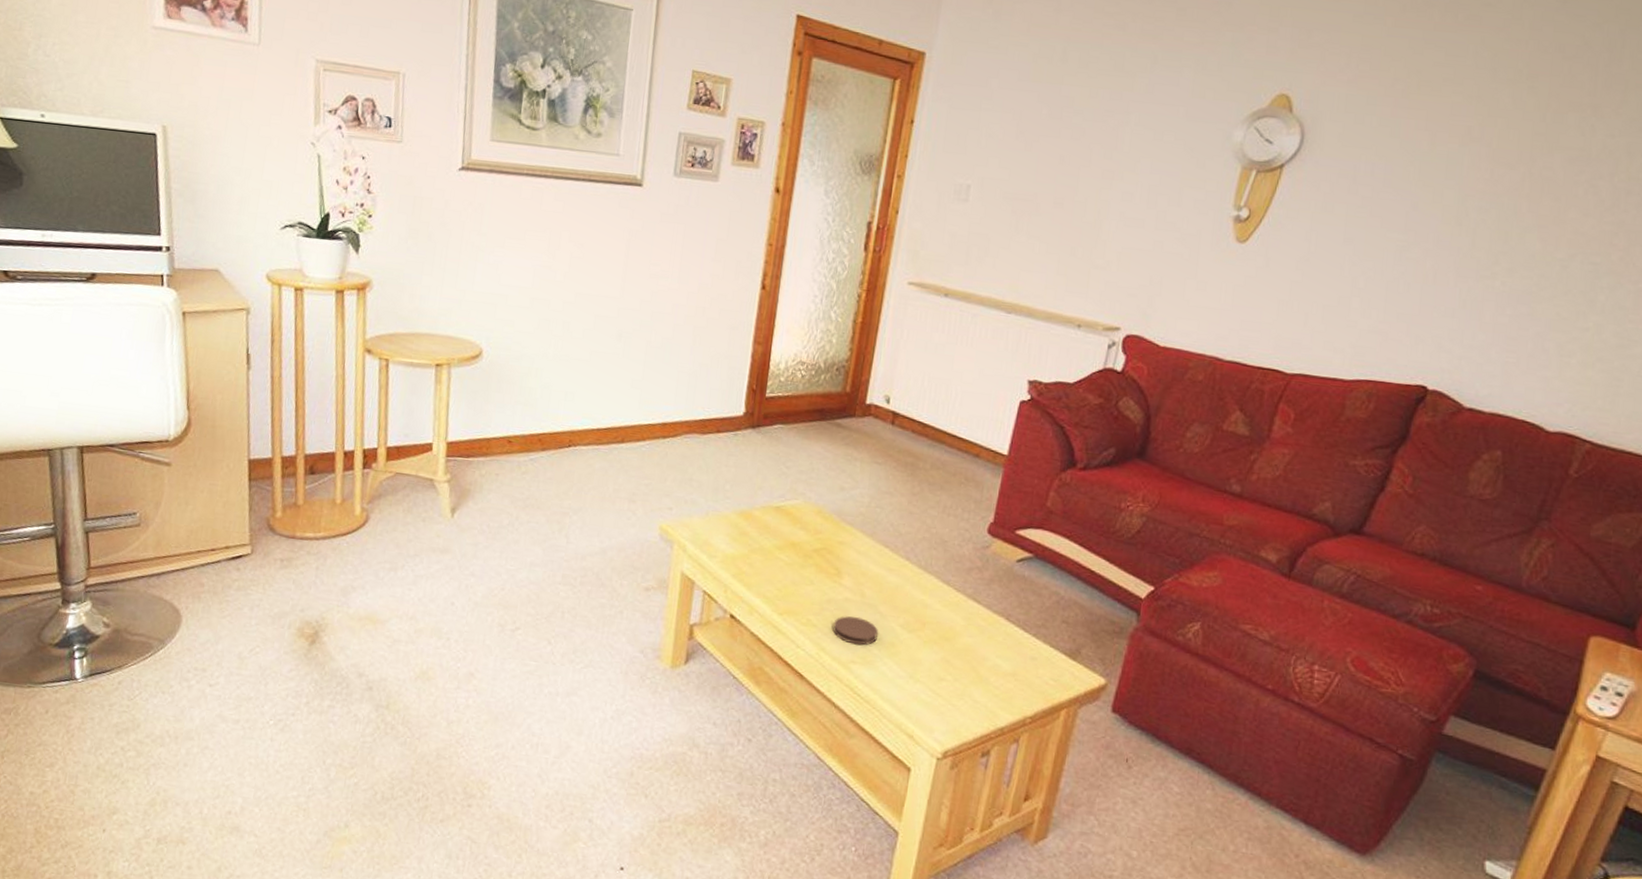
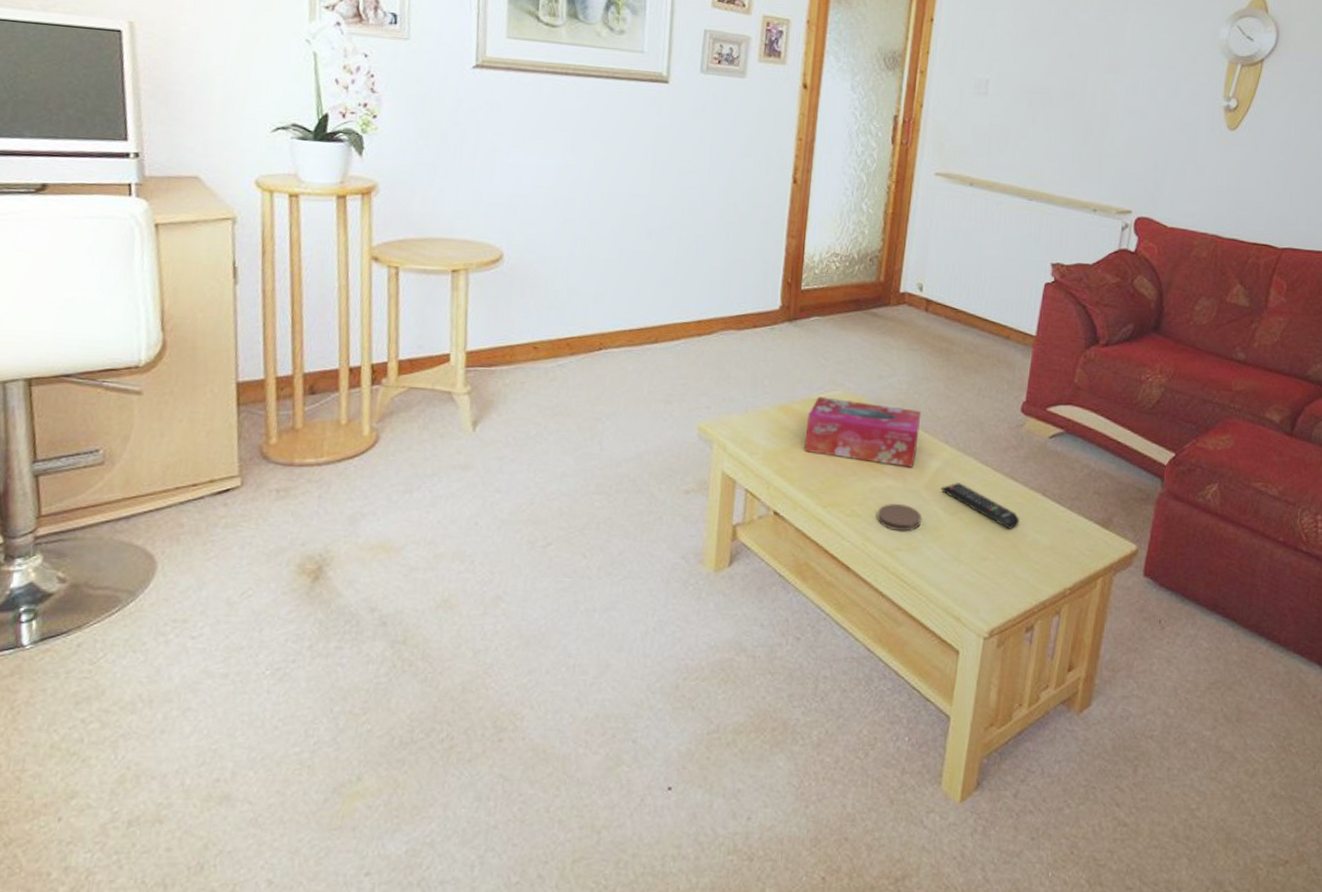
tissue box: none [762,504,883,582] -> present [804,396,922,468]
remote control: none [899,600,980,652] -> present [940,483,1019,529]

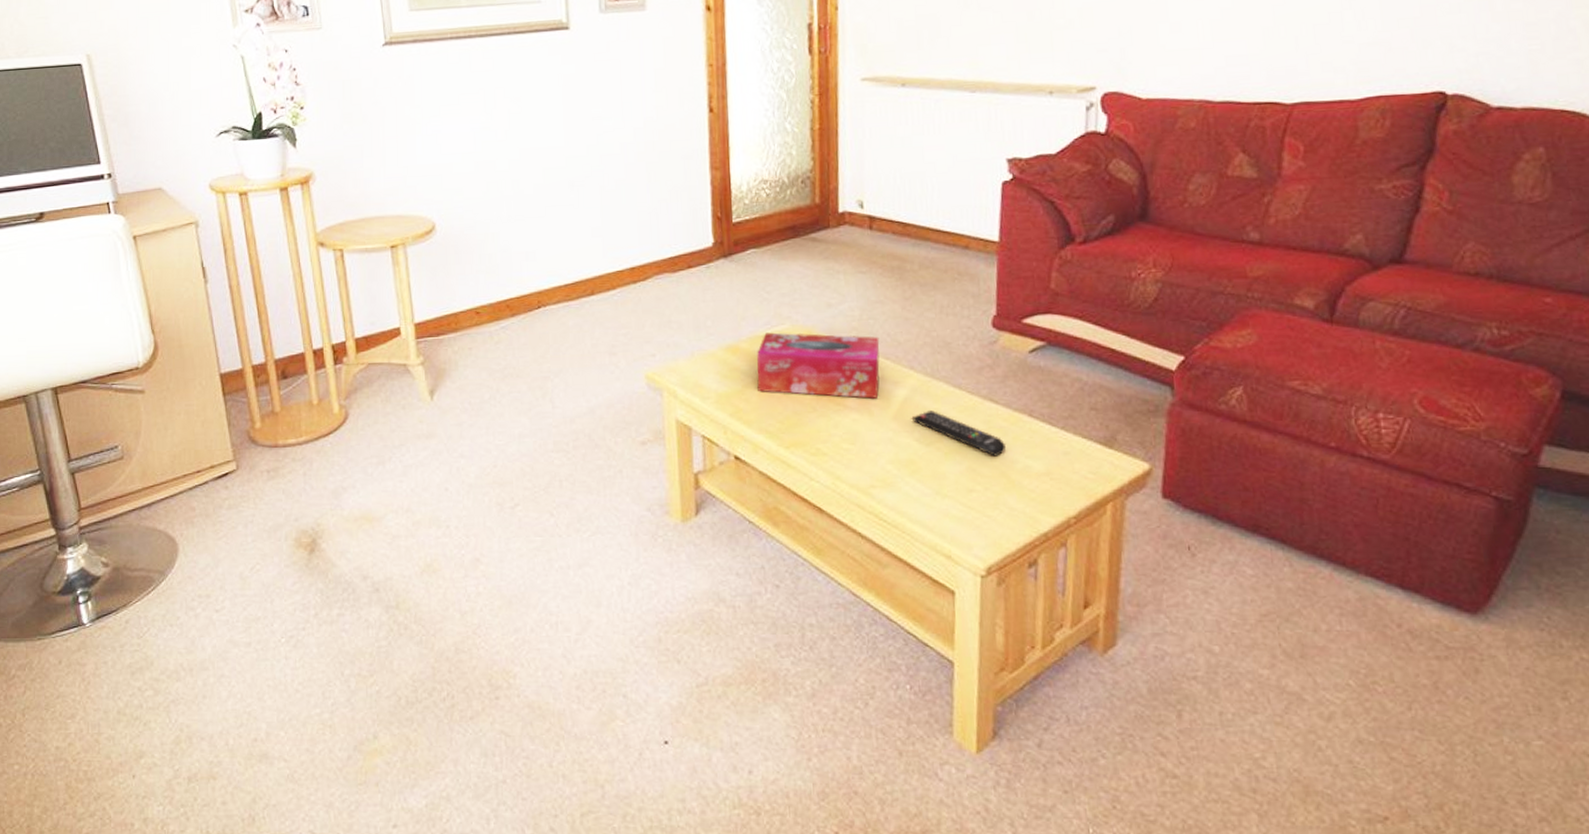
coaster: present [877,504,921,532] -> none [844,438,894,468]

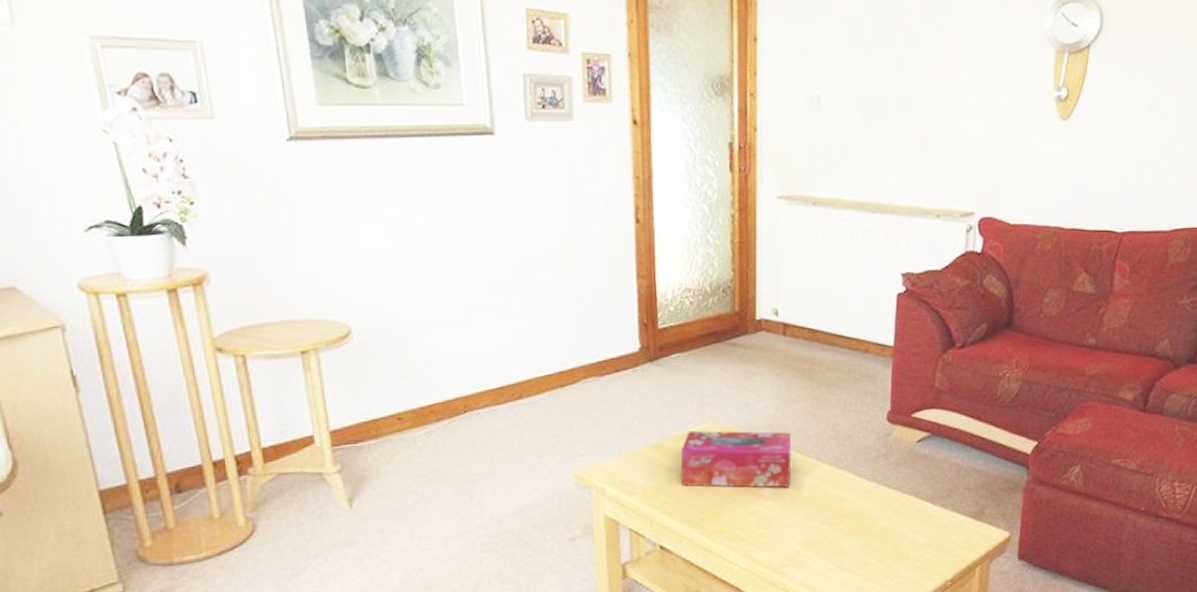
remote control: present [911,410,1006,457] -> none [818,496,896,533]

